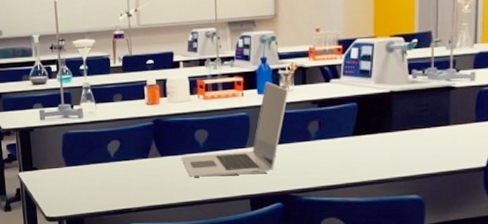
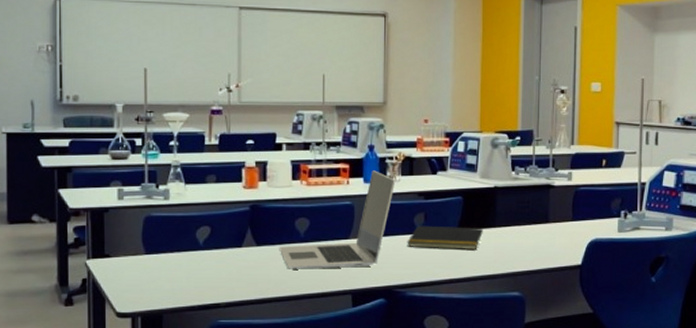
notepad: none [302,132,379,155] -> present [407,225,483,249]

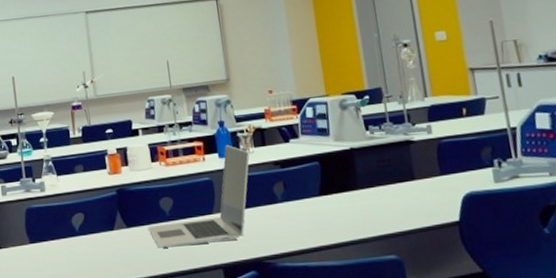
notepad: present [407,225,483,249] -> none [270,191,346,217]

